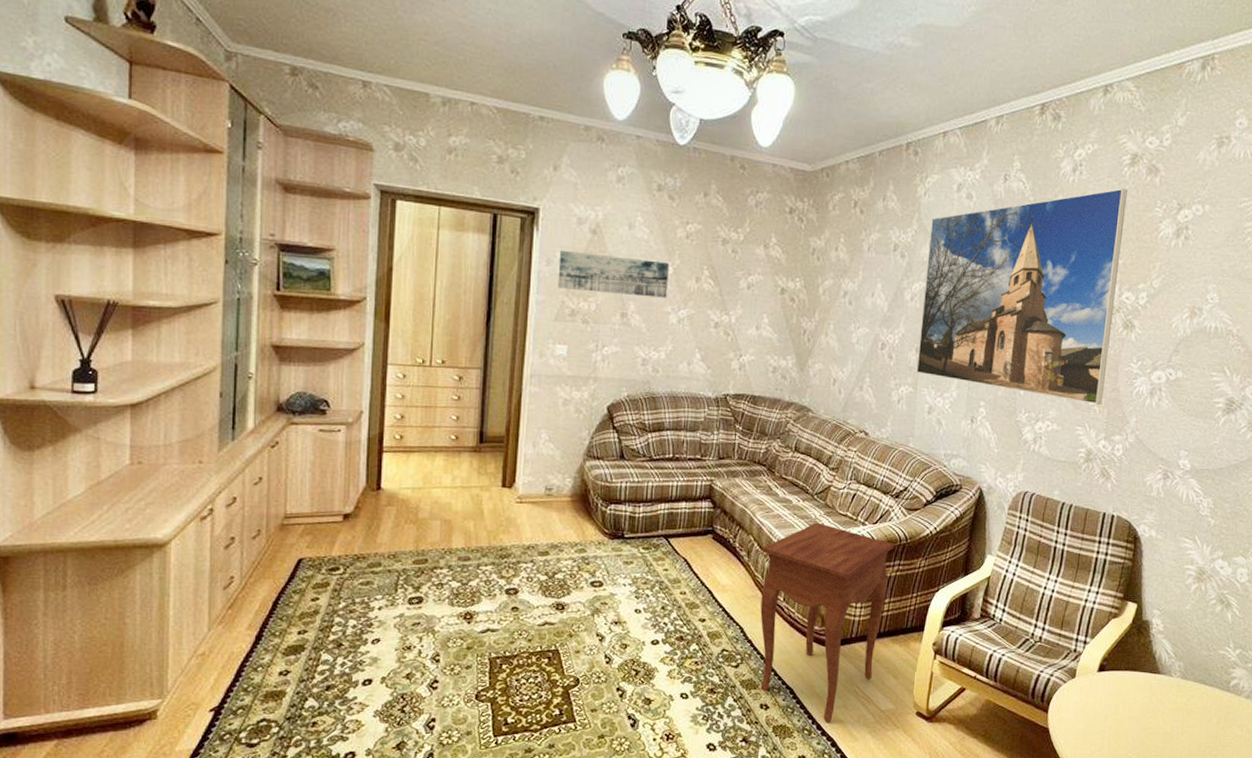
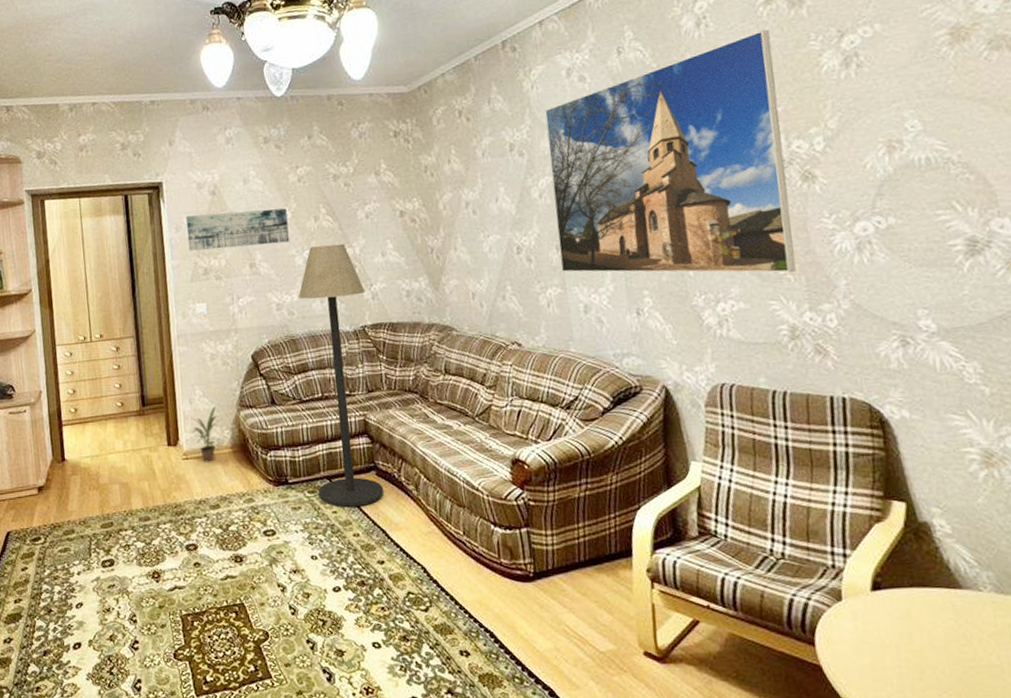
potted plant: none [529,452,566,508] -> present [191,406,222,462]
floor lamp: none [652,307,734,566] -> present [299,243,384,507]
side table: present [760,522,894,722] -> none [430,446,582,668]

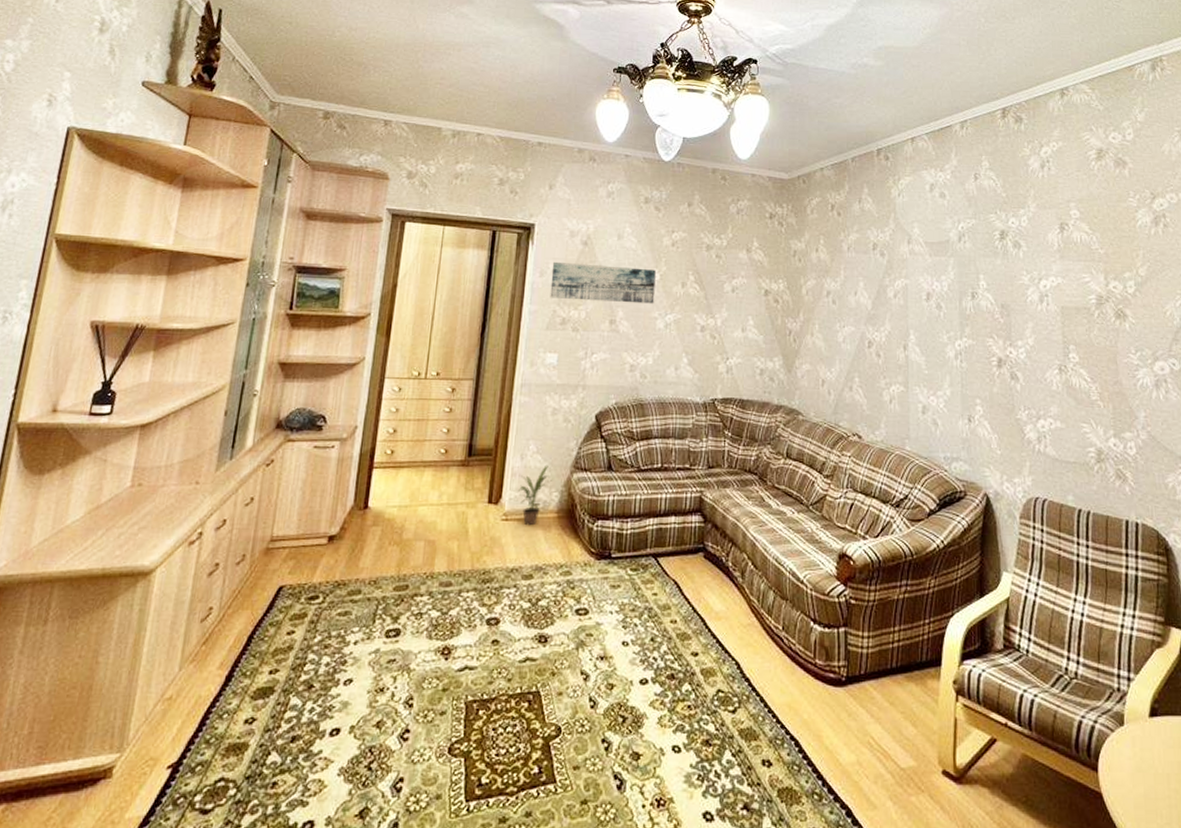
floor lamp: present [299,243,384,507] -> none [640,312,721,590]
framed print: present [545,29,797,273] -> none [906,181,1106,399]

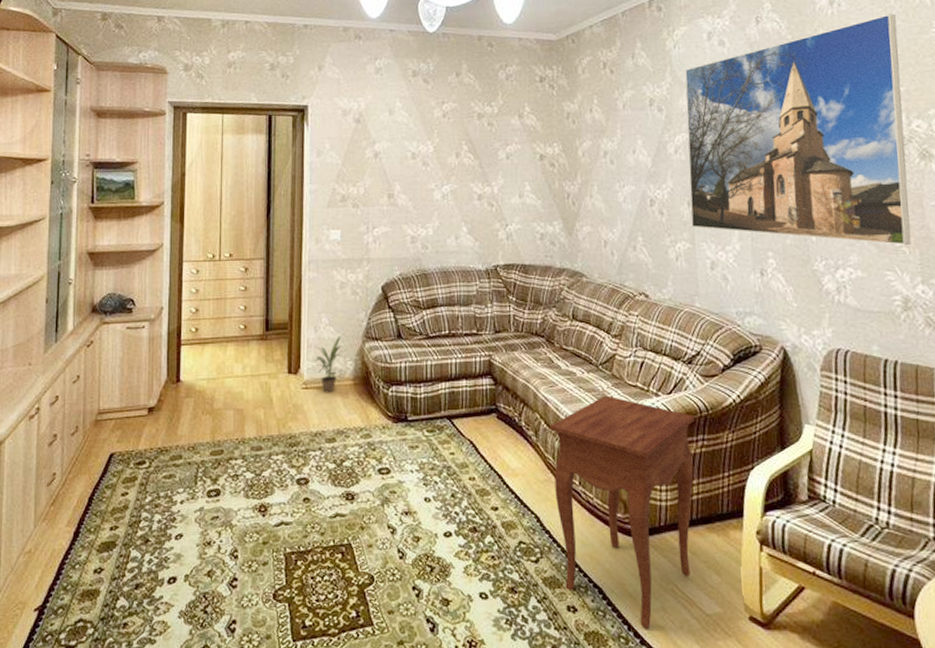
wall art: present [550,261,656,304] -> none [328,141,430,177]
side table: none [757,537,899,784] -> present [550,395,694,629]
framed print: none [906,181,1106,399] -> present [685,14,911,245]

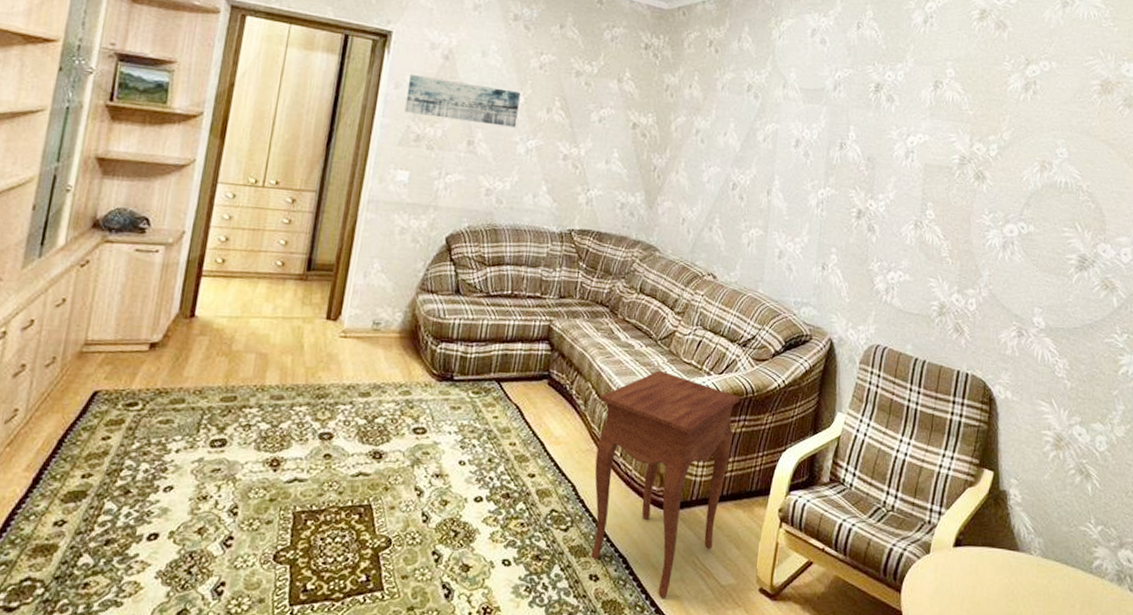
potted plant: present [313,335,346,393] -> none [357,284,397,345]
wall art: none [328,141,430,177] -> present [404,74,521,128]
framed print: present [685,14,911,245] -> none [767,41,977,256]

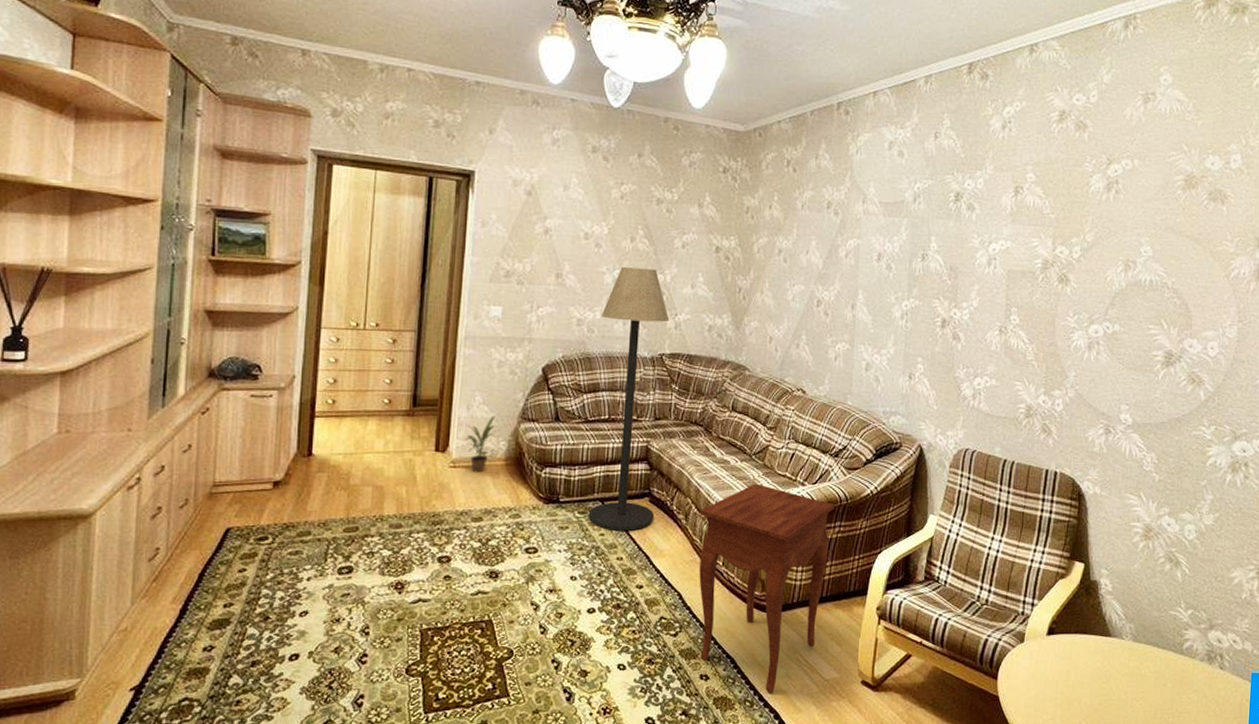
potted plant: none [357,284,397,345] -> present [463,415,500,473]
wall art: present [404,74,521,128] -> none [493,211,604,258]
floor lamp: none [482,138,581,415] -> present [588,267,670,531]

